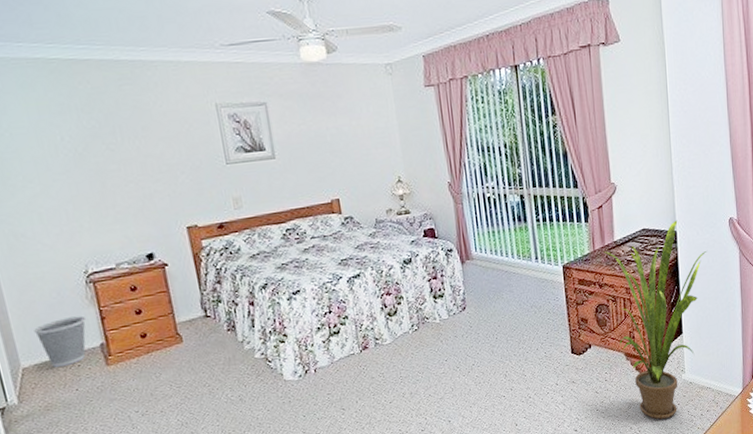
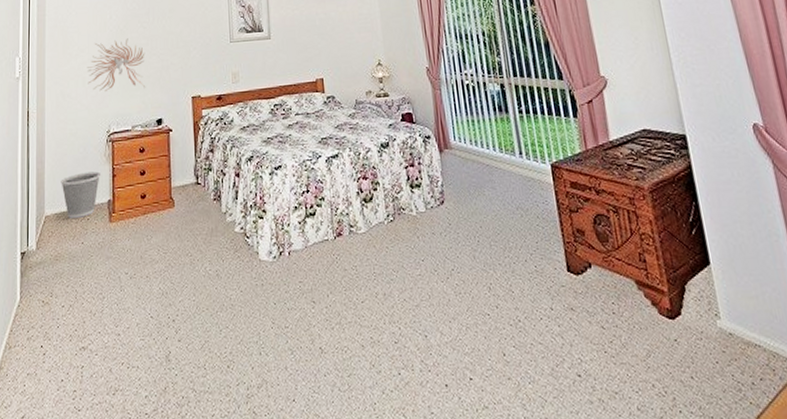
wall sculpture: none [40,164,127,228] -> present [86,38,146,92]
house plant: present [603,220,707,420] -> none [598,122,731,380]

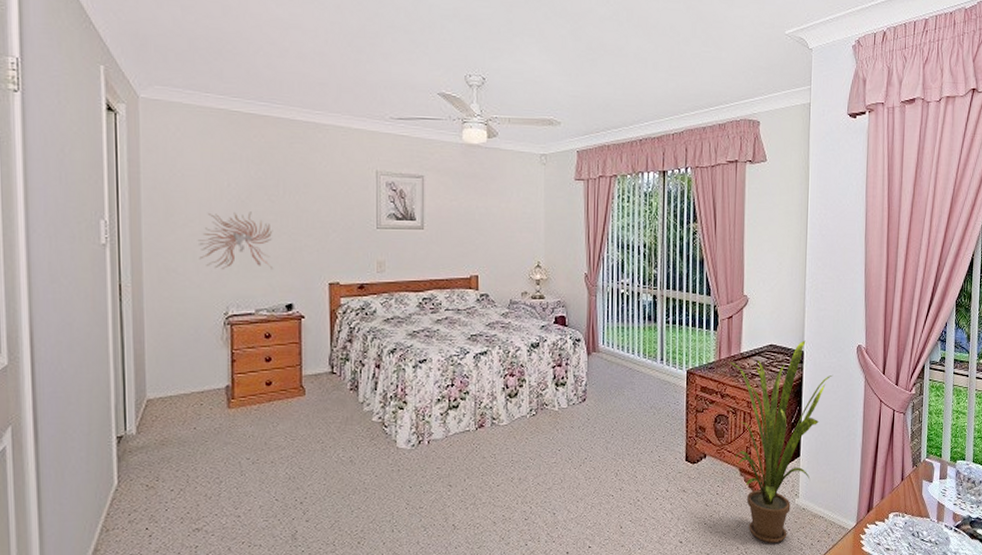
wastebasket: present [61,171,100,218] -> none [166,355,216,403]
house plant: none [598,122,731,380] -> present [729,340,832,543]

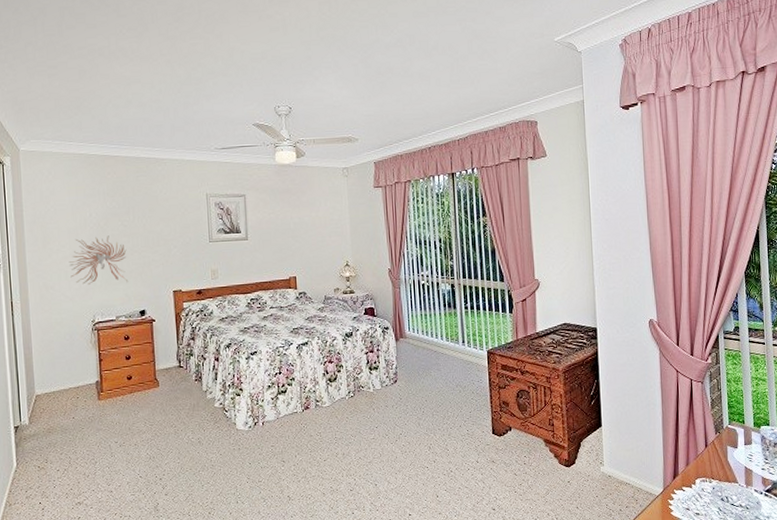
house plant: present [729,340,832,543] -> none [526,317,627,509]

